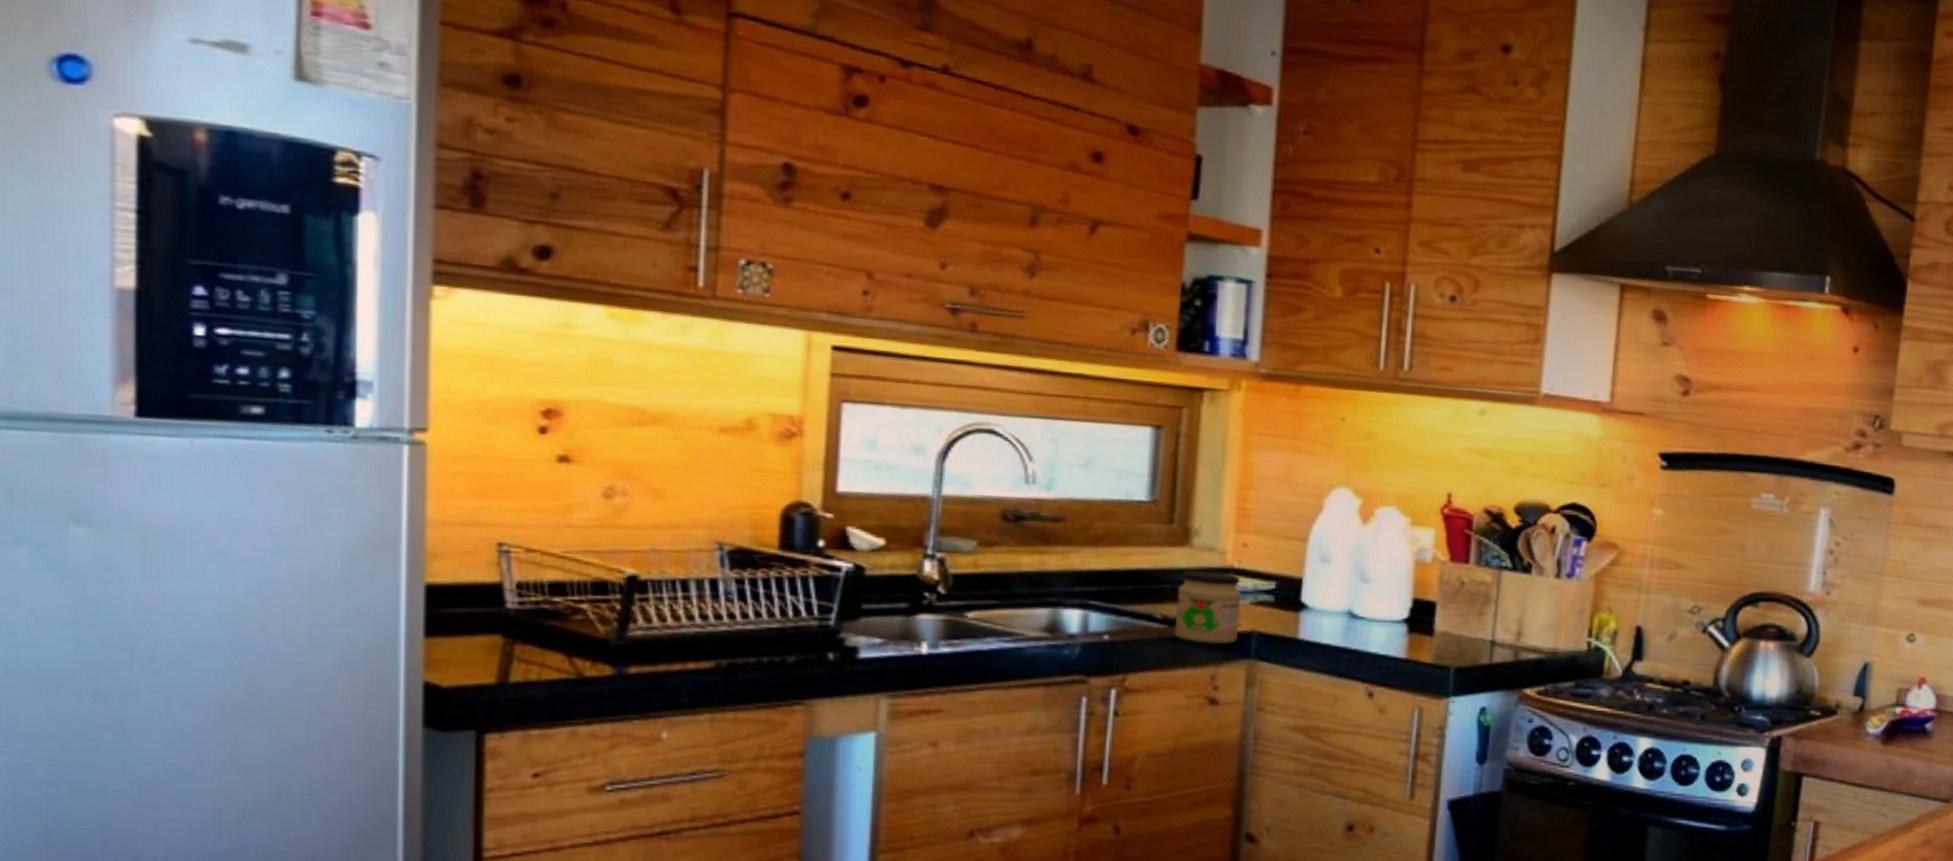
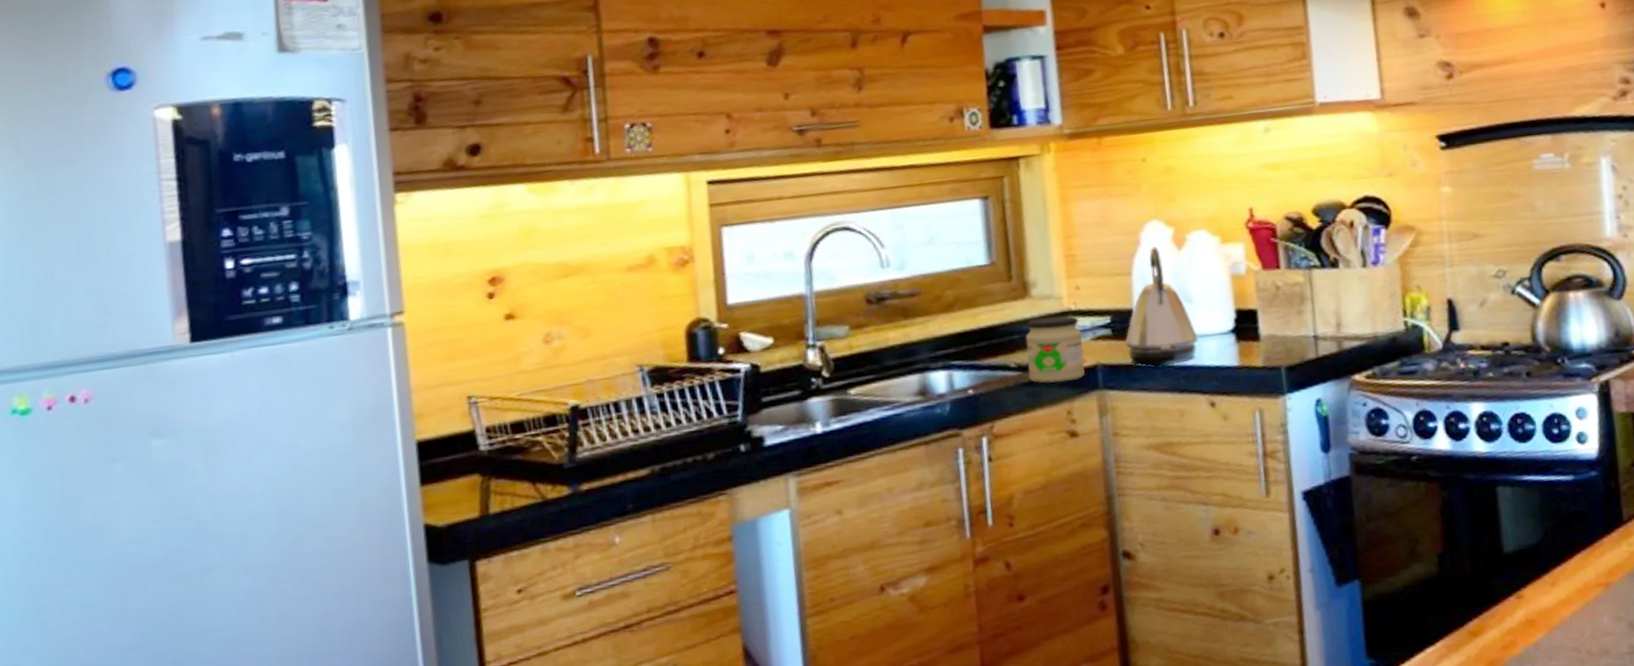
kettle: none [1287,516,1368,646] -> present [1125,247,1198,366]

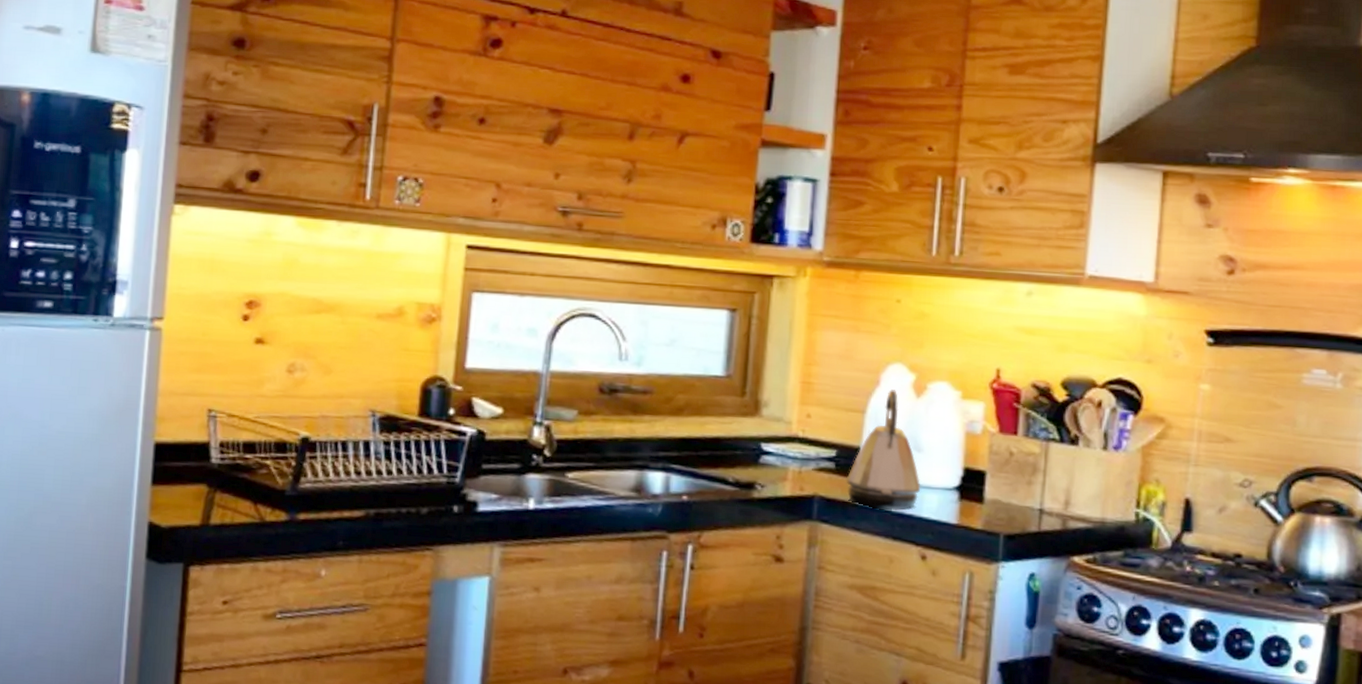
jar: present [1025,315,1085,384] -> none [744,437,805,507]

